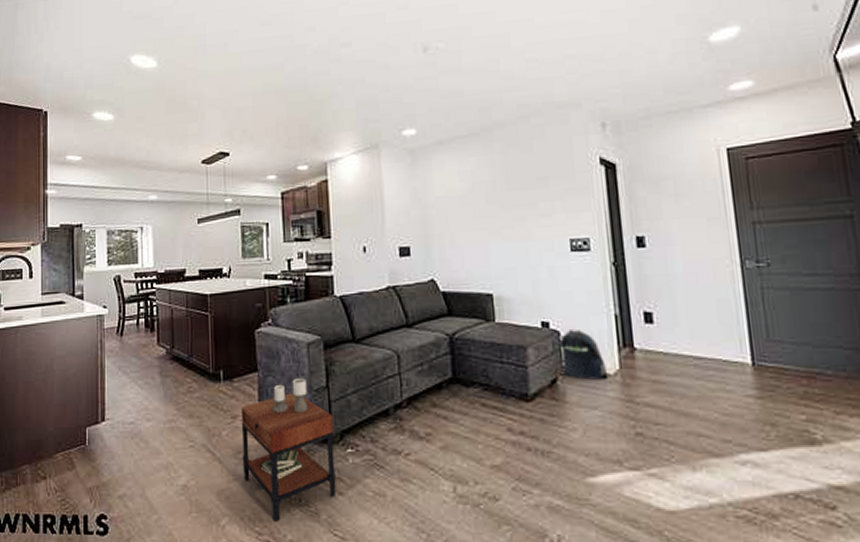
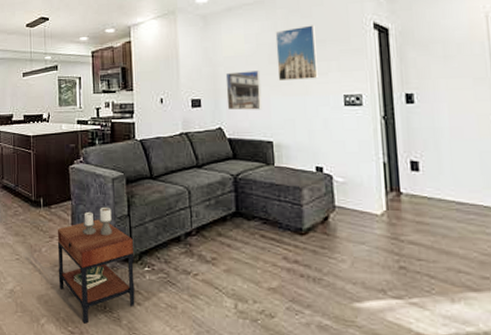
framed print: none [437,212,480,259] -> present [225,70,262,110]
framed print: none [492,160,541,224] -> present [275,25,318,80]
backpack: present [557,328,609,380] -> none [330,173,376,219]

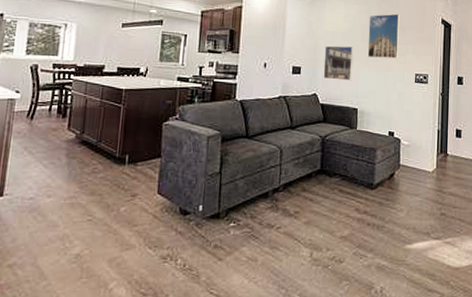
side table: present [57,206,135,324] -> none [136,164,221,284]

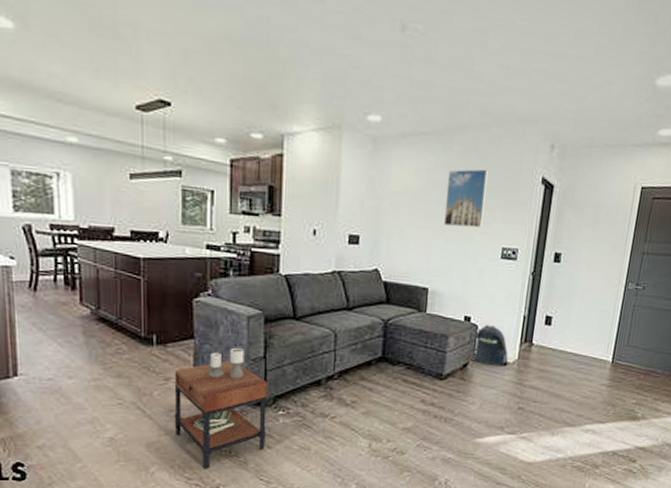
side table: none [136,164,221,284] -> present [174,347,267,469]
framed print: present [323,45,354,81] -> none [387,209,427,254]
backpack: none [398,138,429,175] -> present [472,324,509,366]

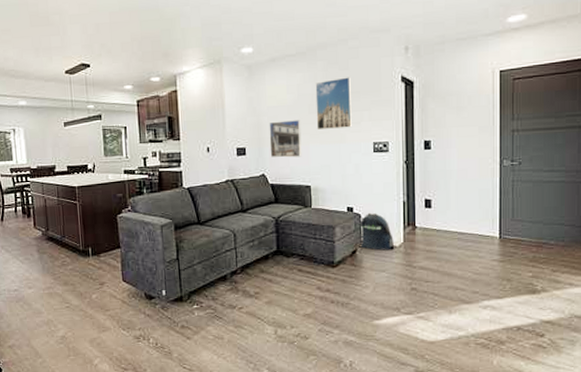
side table: present [174,347,267,469] -> none [107,252,185,360]
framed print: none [387,209,427,254] -> present [269,120,302,158]

